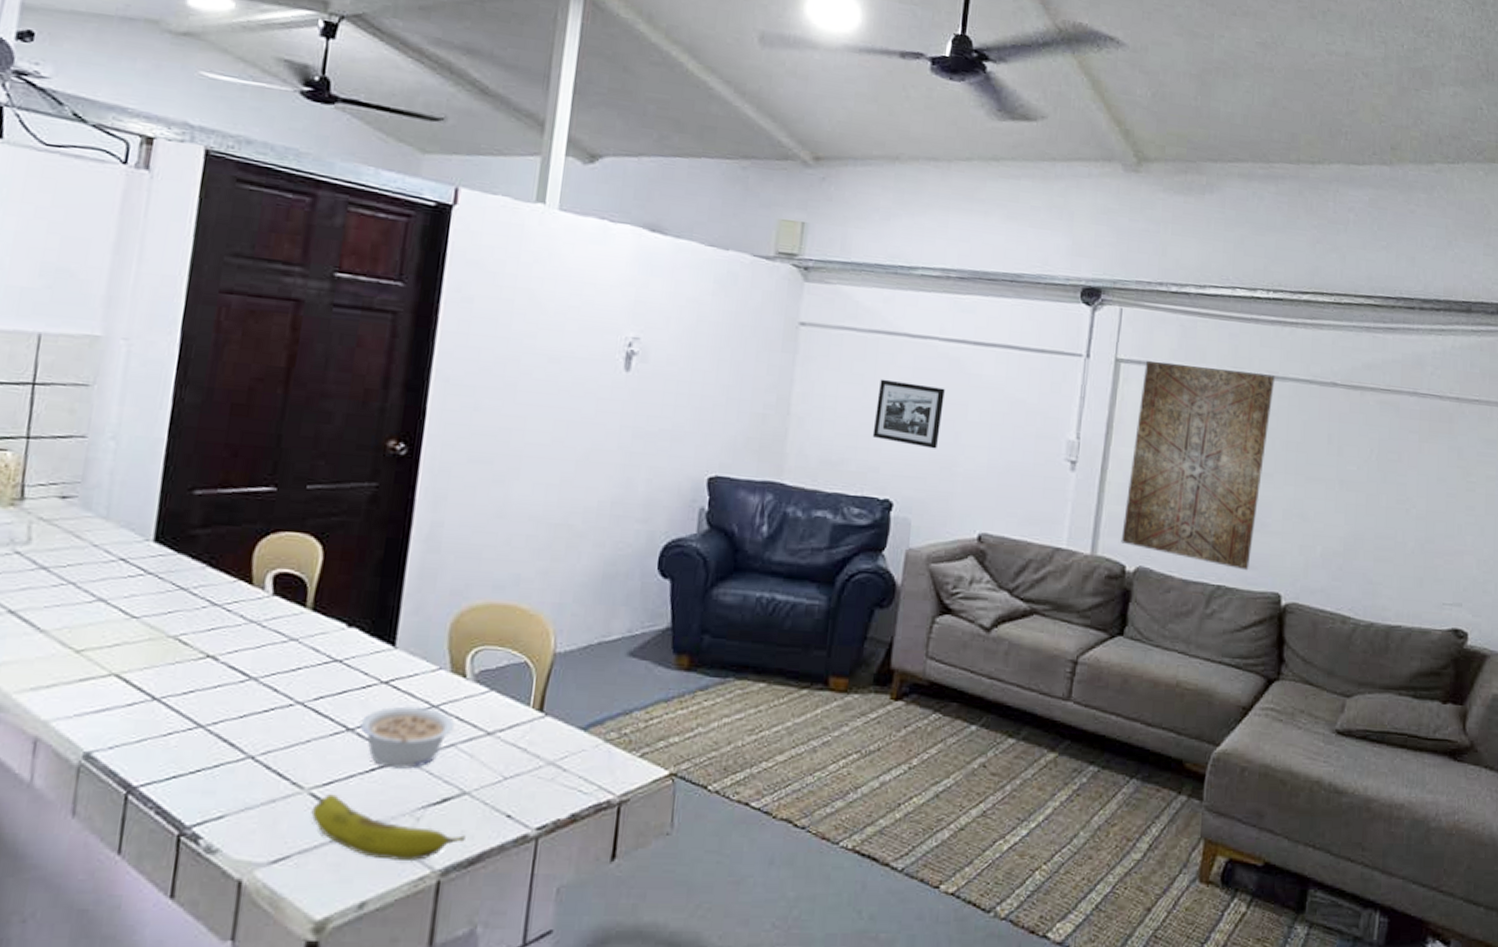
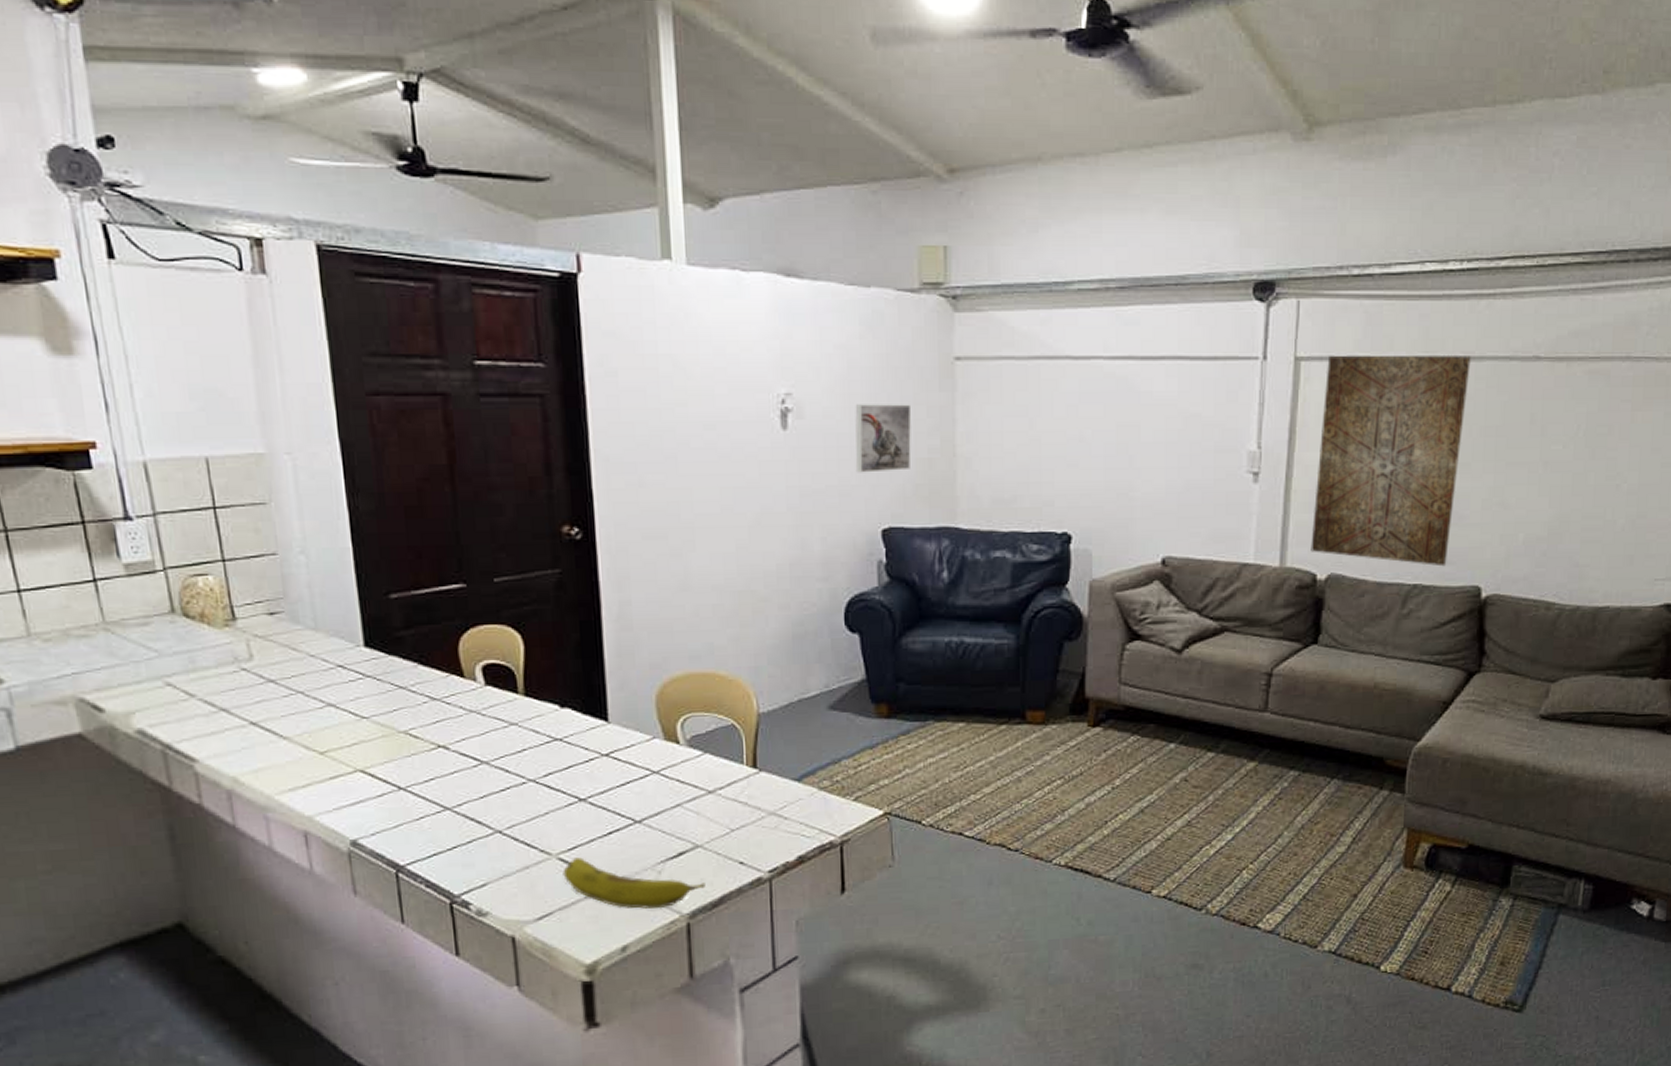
legume: present [360,706,455,769] -> none [590,774,678,830]
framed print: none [690,355,752,423] -> present [855,404,911,473]
picture frame: present [872,378,945,449] -> none [1043,408,1115,476]

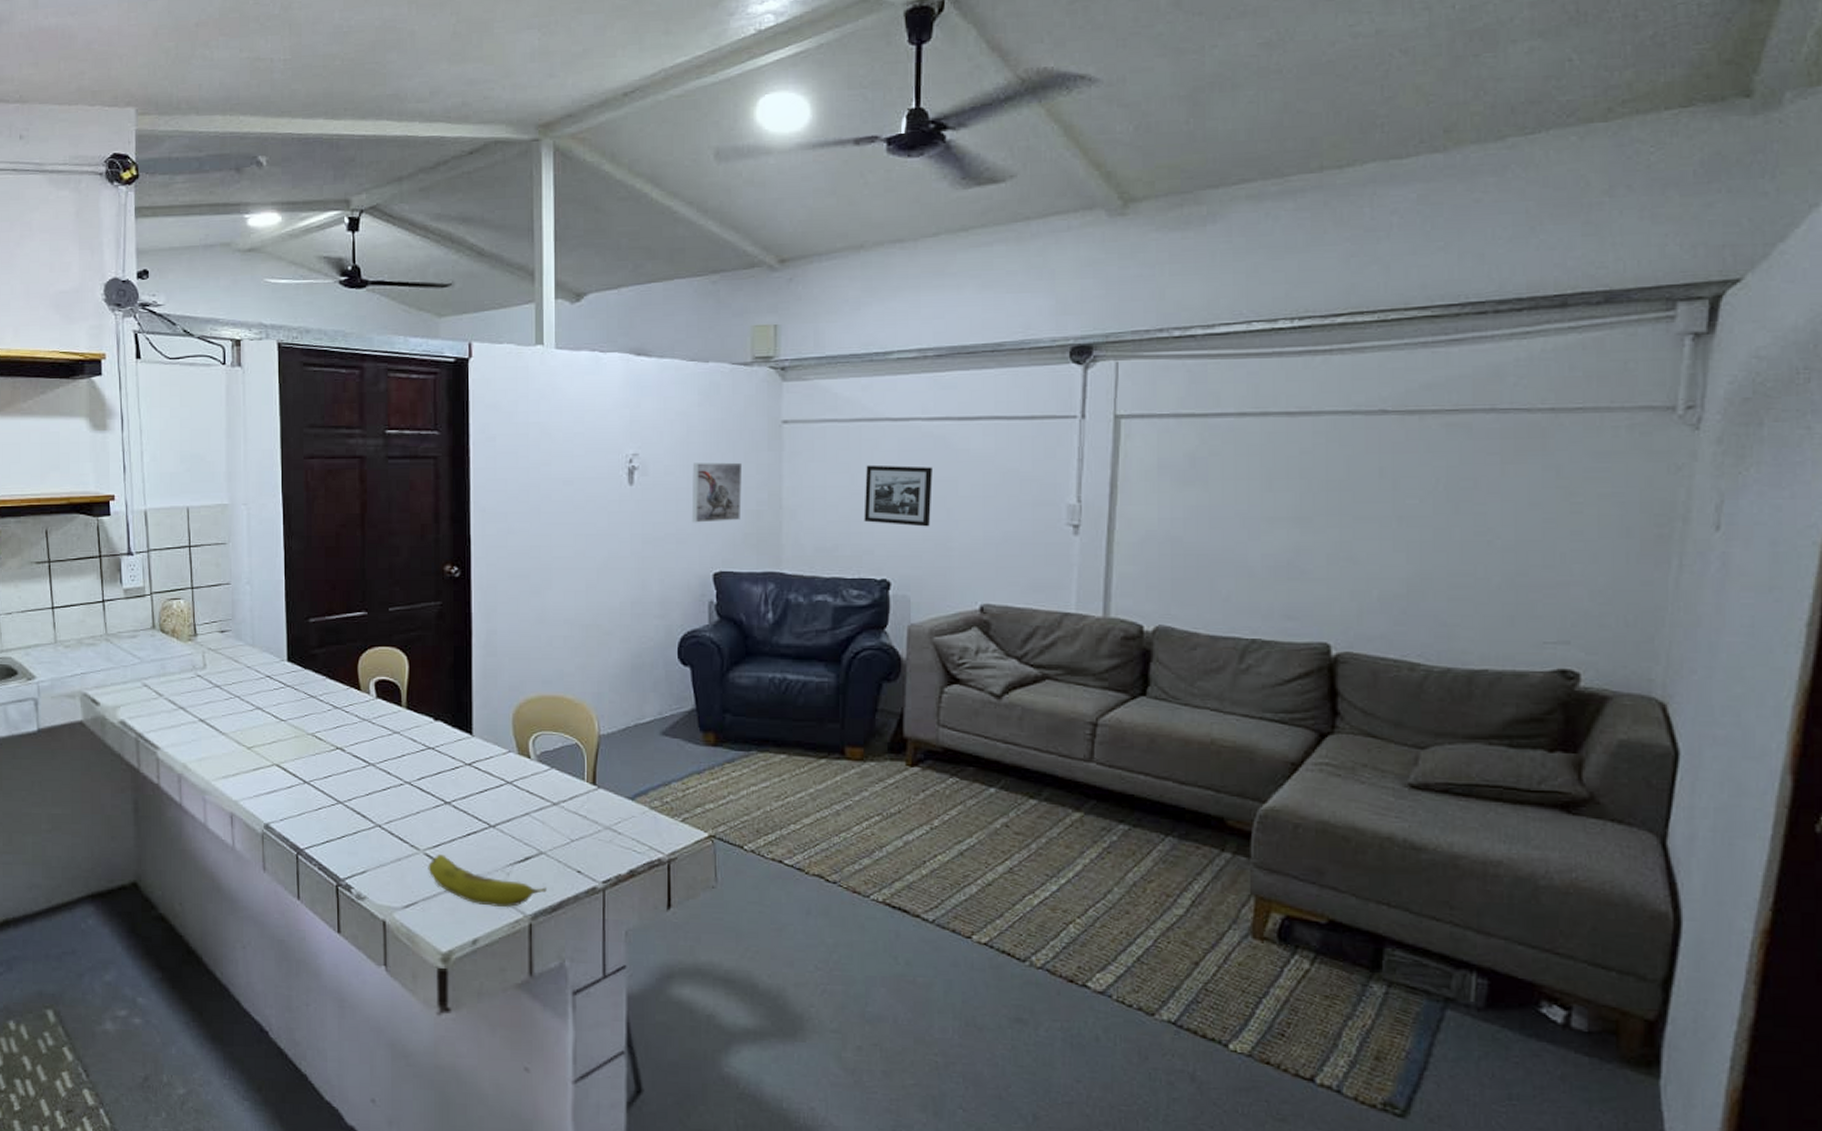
picture frame: none [1043,408,1115,476] -> present [864,465,932,527]
wall art: present [1310,354,1471,567] -> none [1136,410,1307,622]

